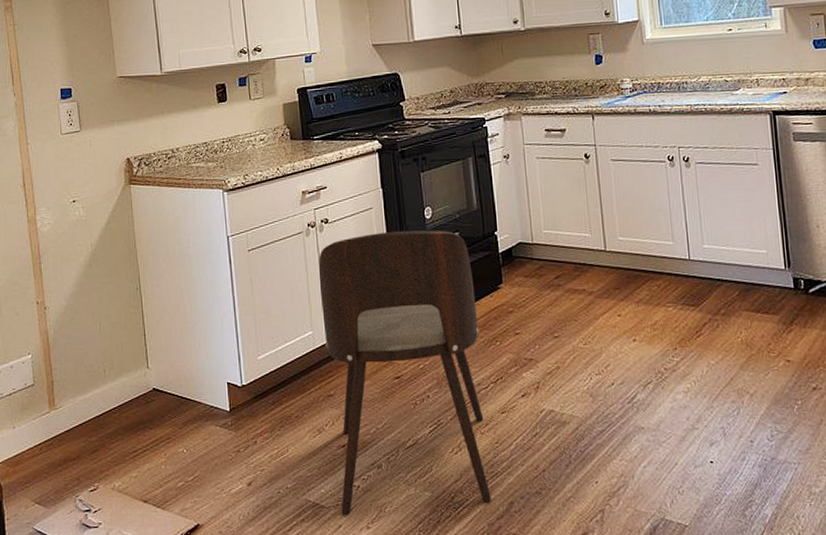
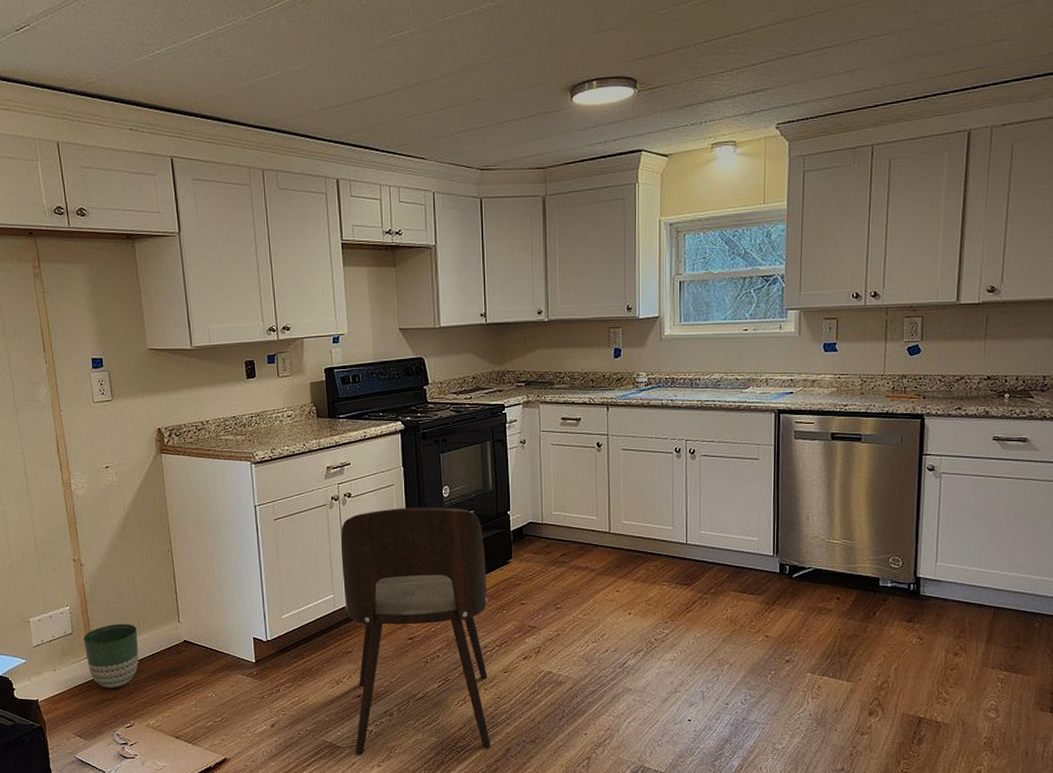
planter: none [45,372,105,446] -> present [83,624,139,688]

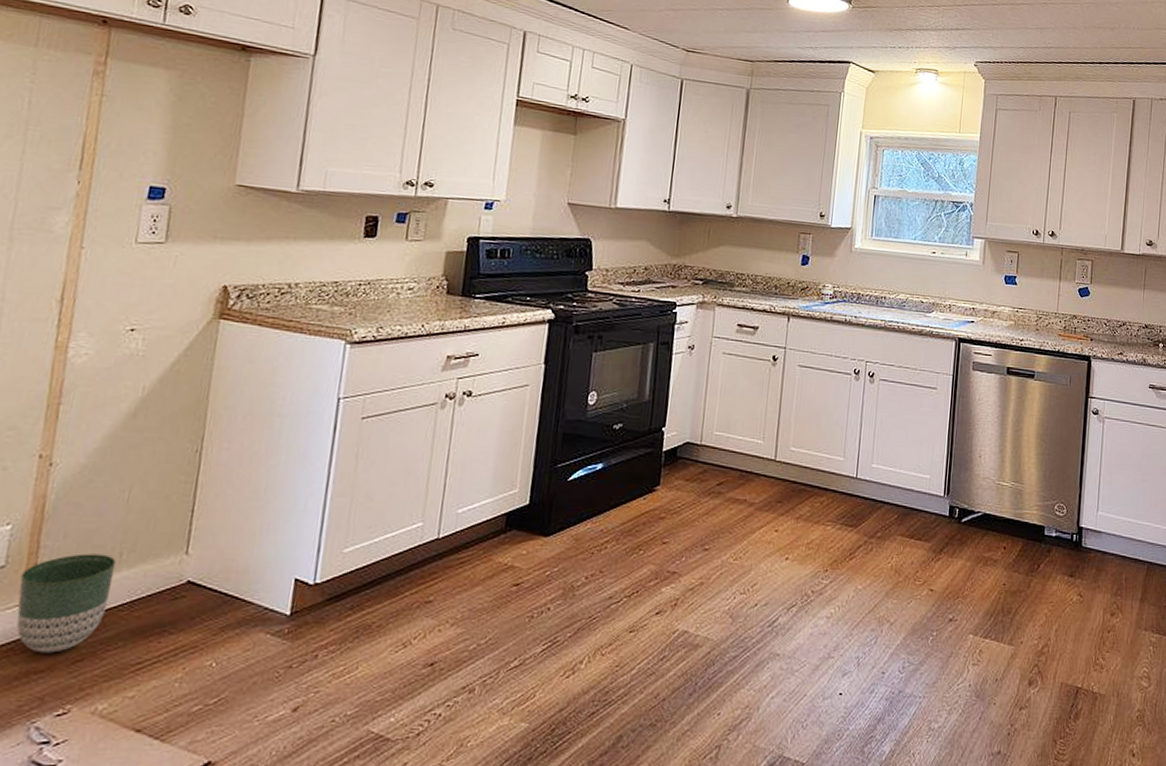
dining chair: present [340,506,490,756] -> none [410,414,630,752]

